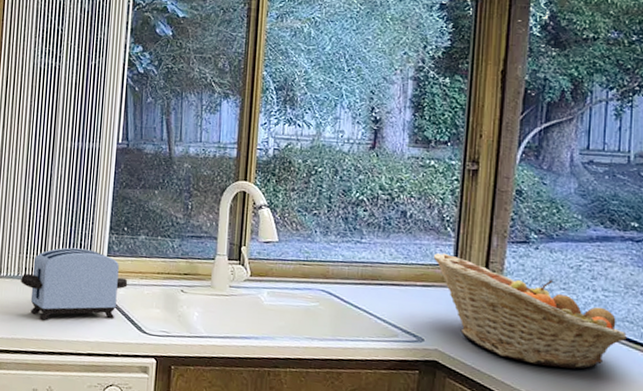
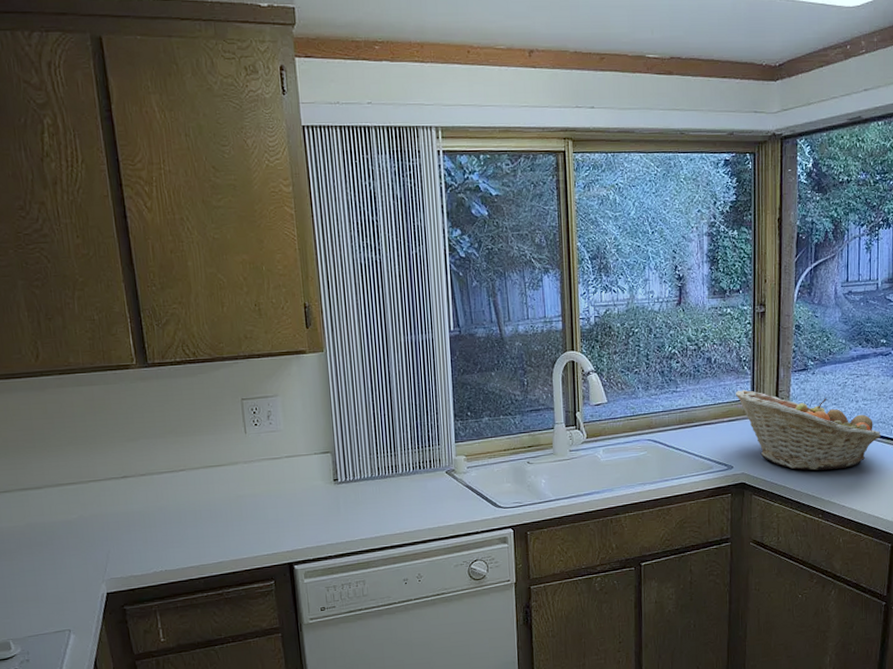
toaster: present [21,247,128,320] -> none [375,439,478,514]

